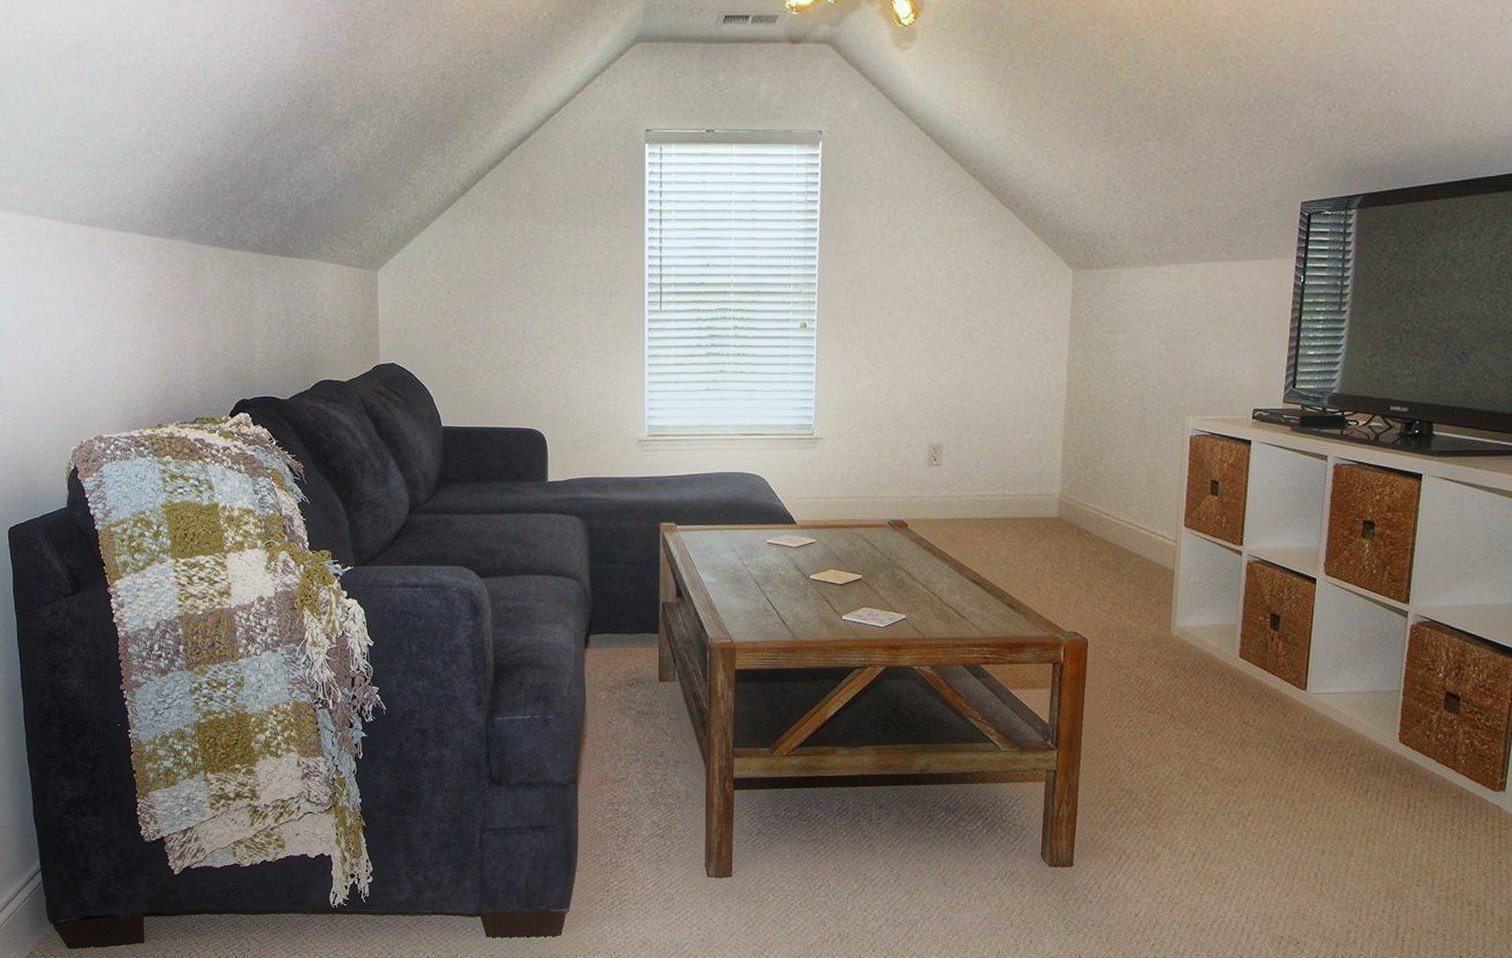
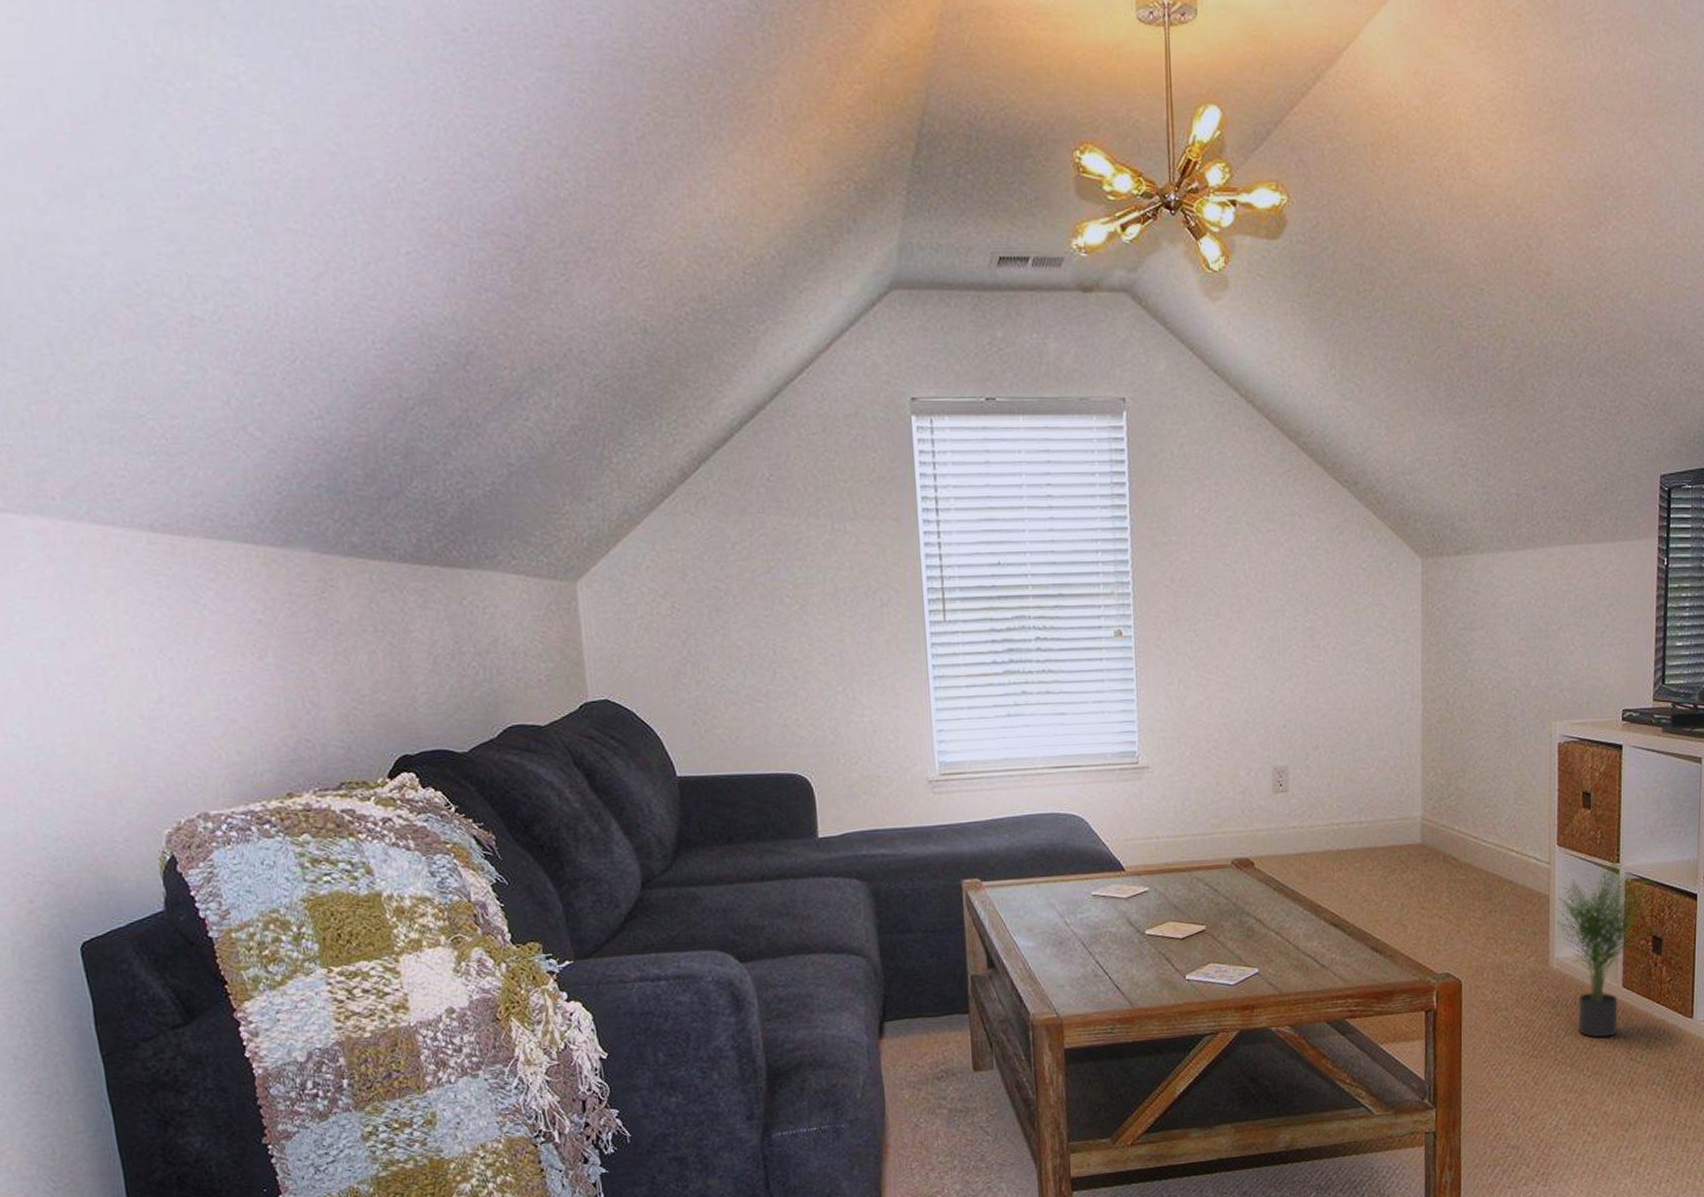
potted plant: none [1177,540,1274,701] -> present [1554,857,1654,1038]

